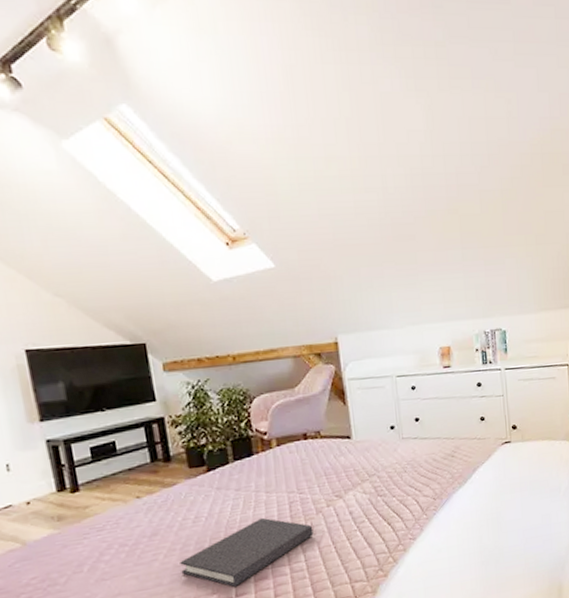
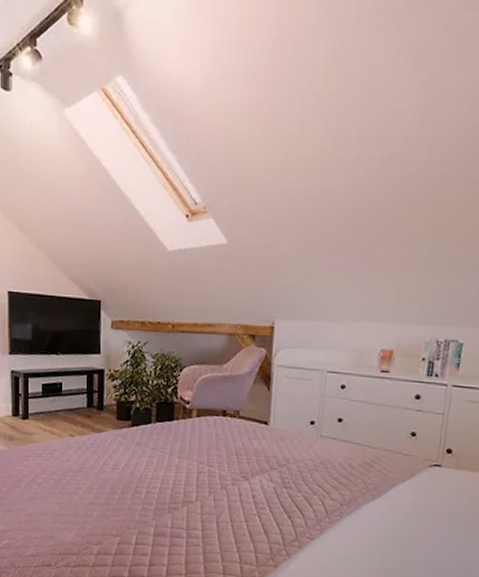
diary: present [180,517,314,587] -> none [94,479,215,535]

